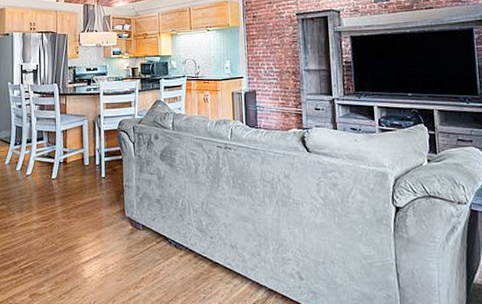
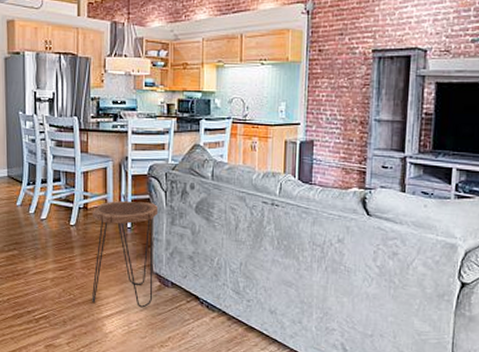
side table: none [71,153,128,251] -> present [92,201,159,308]

